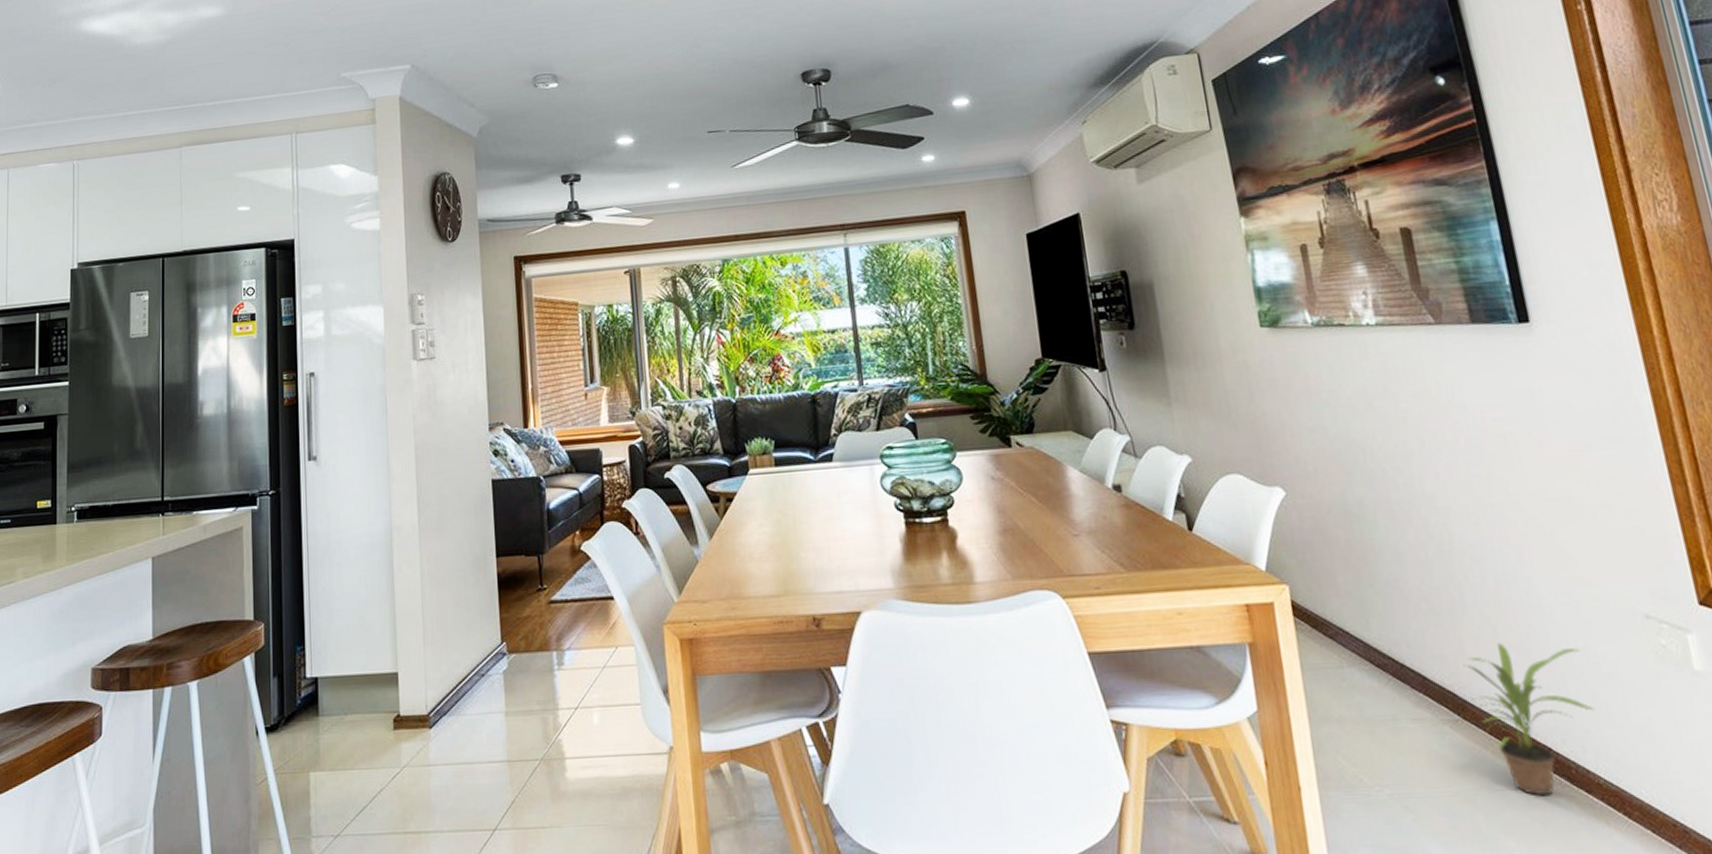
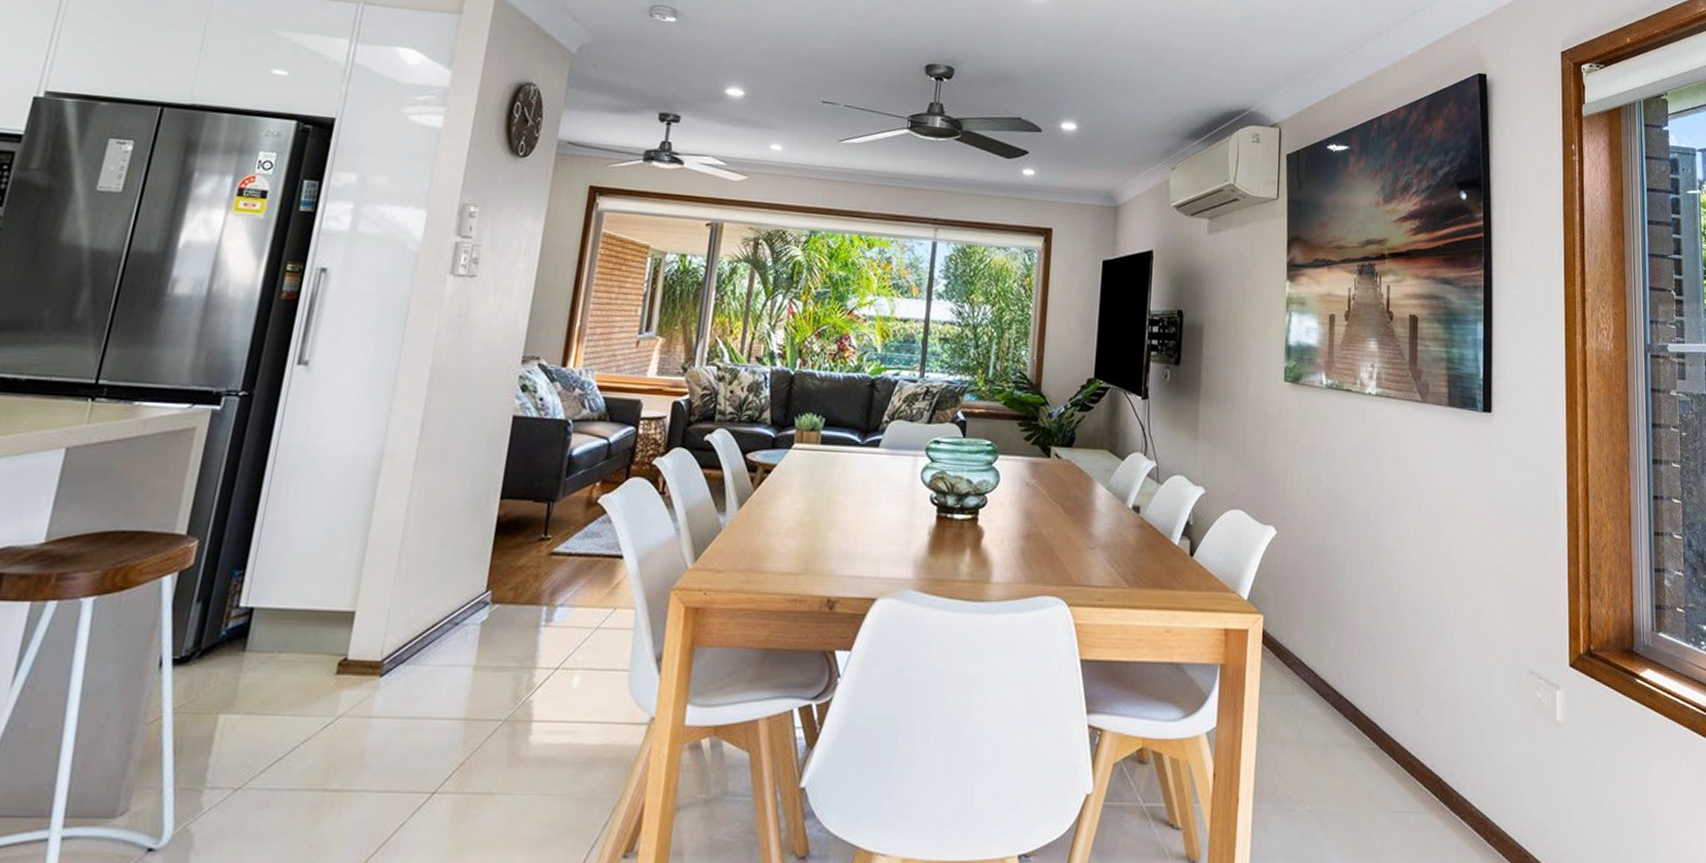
potted plant: present [1462,642,1595,797] -> none [1388,683,1480,820]

